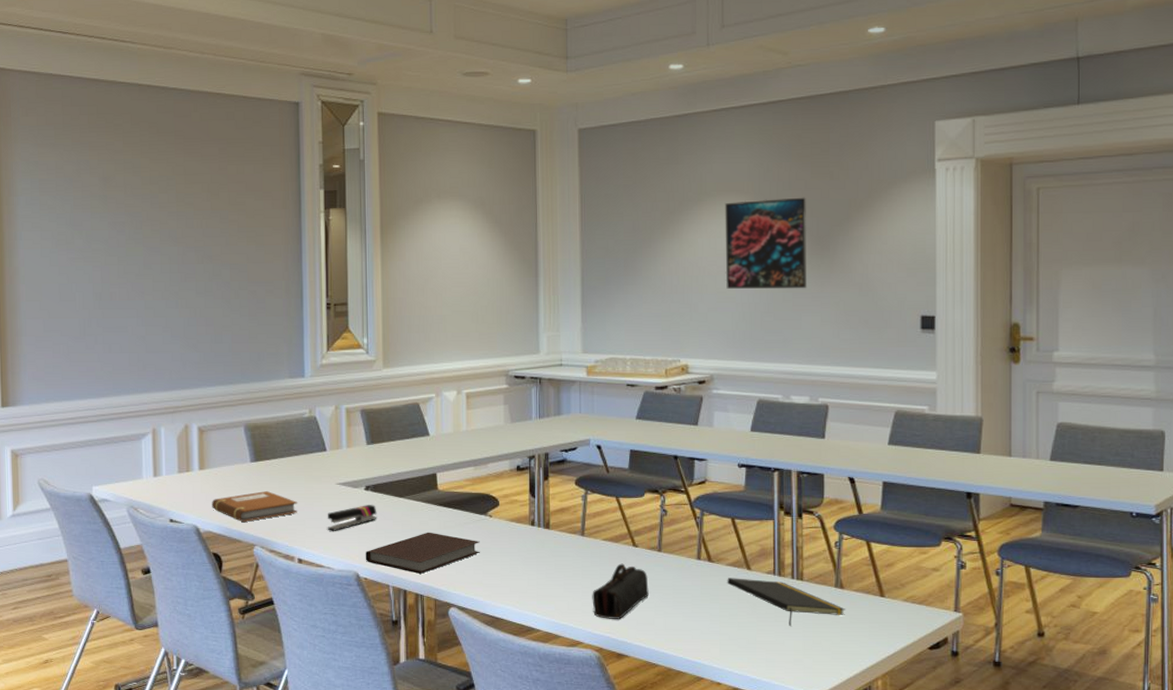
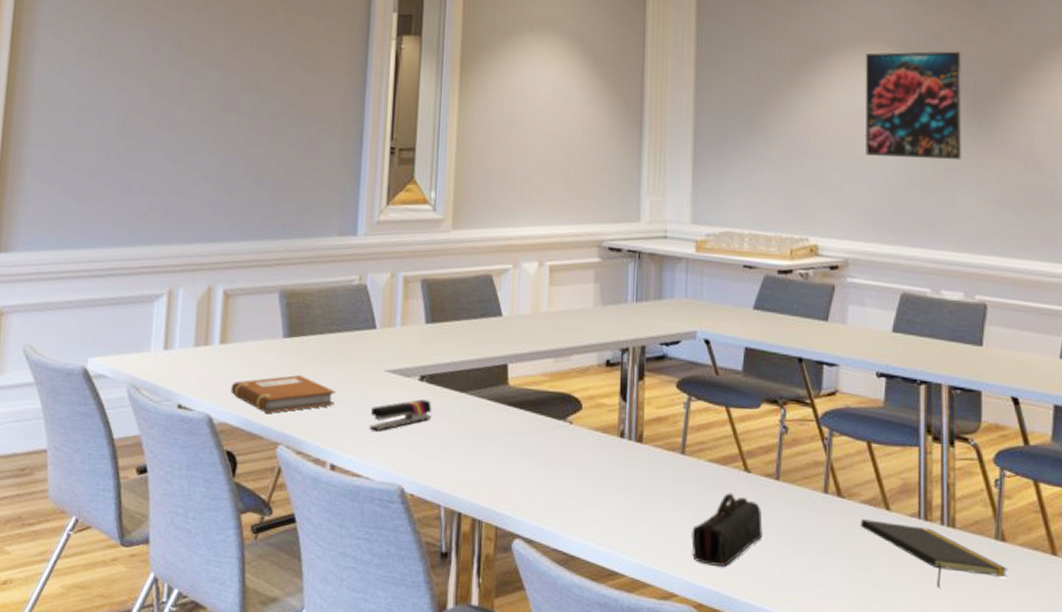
notebook: present [365,532,481,574] -> none [413,438,557,493]

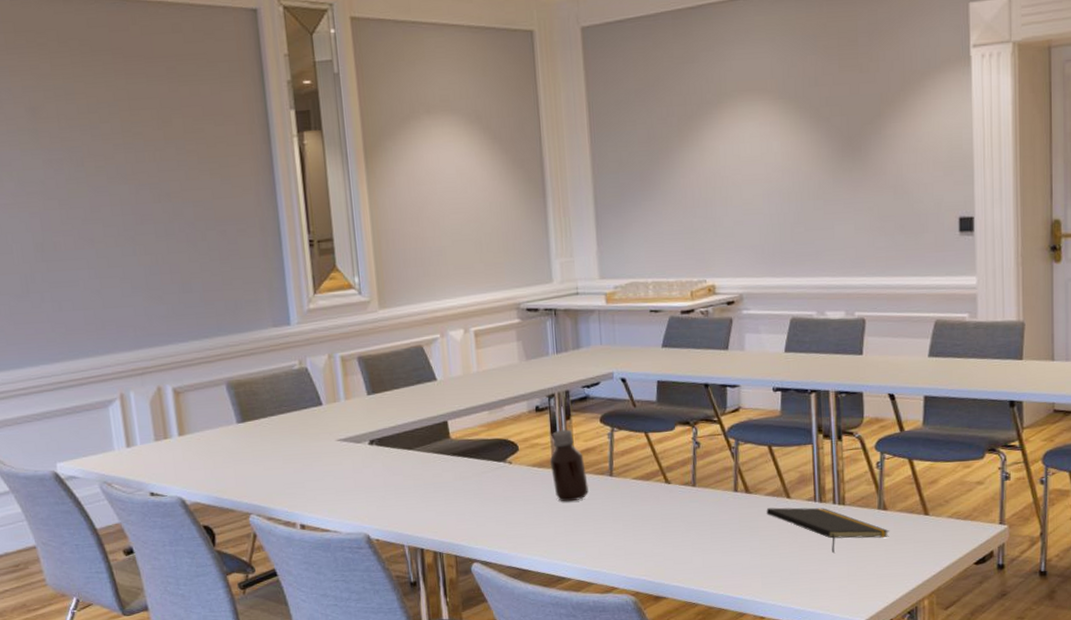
notebook: present [231,375,337,413] -> none [196,454,296,490]
stapler: present [369,399,432,431] -> none [330,460,385,492]
bottle: none [615,391,656,479] -> present [549,429,589,502]
pencil case: present [691,492,763,566] -> none [624,502,685,562]
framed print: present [864,51,962,161] -> none [747,94,839,199]

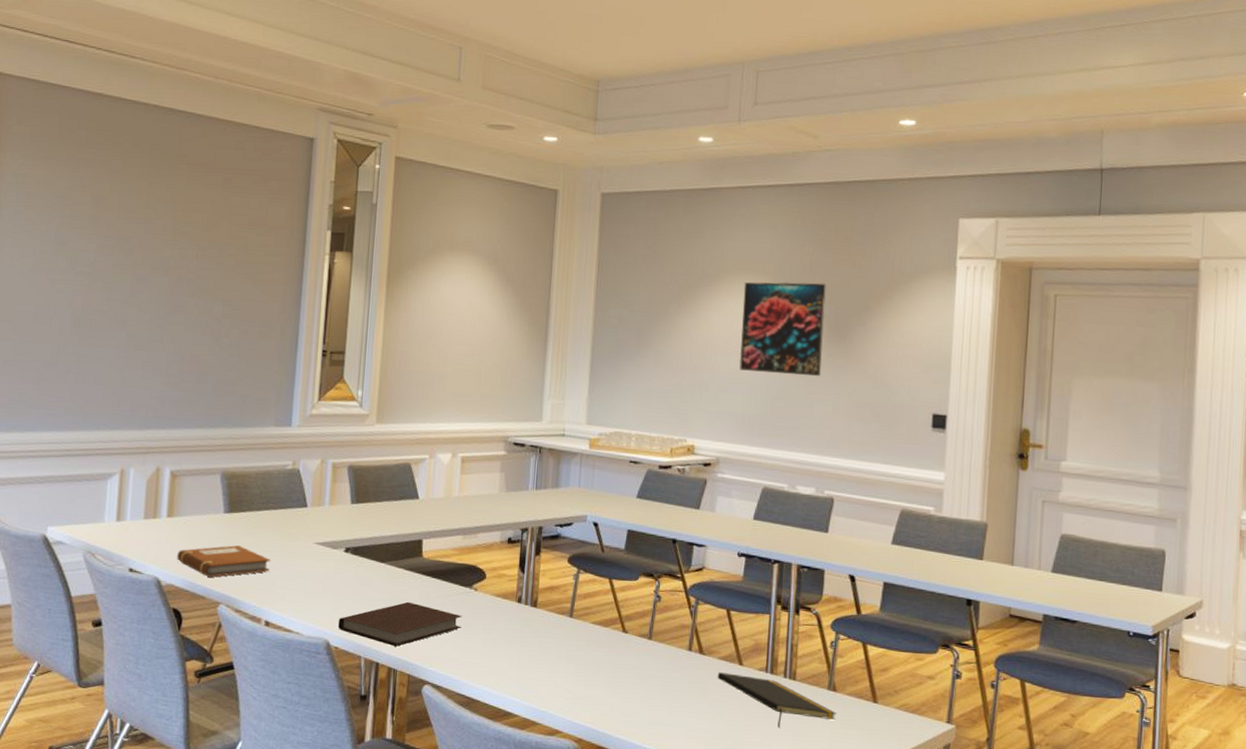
notebook: none [196,454,296,490] -> present [177,545,271,577]
notebook: none [374,484,502,530] -> present [338,601,462,646]
bottle: present [549,429,589,502] -> none [513,564,548,637]
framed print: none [747,94,839,199] -> present [739,281,826,377]

